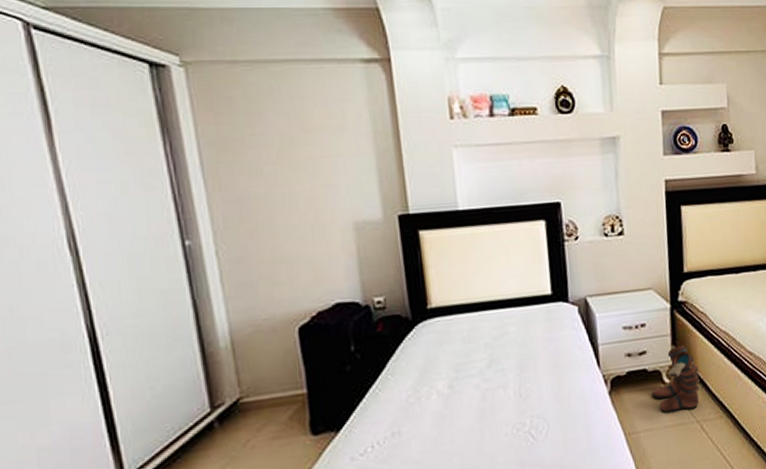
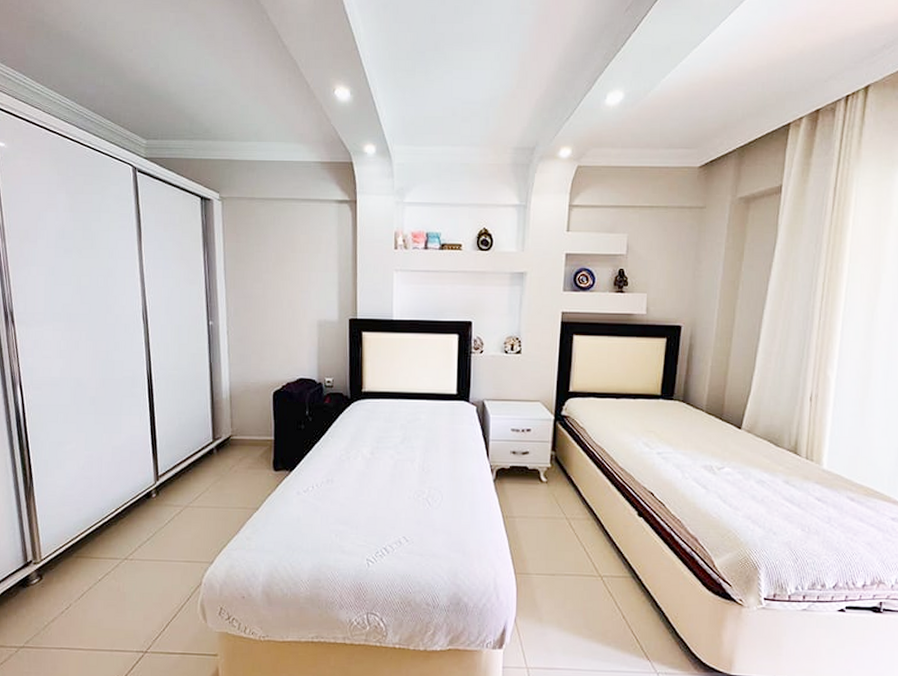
boots: present [652,345,700,413] -> none [529,452,573,507]

